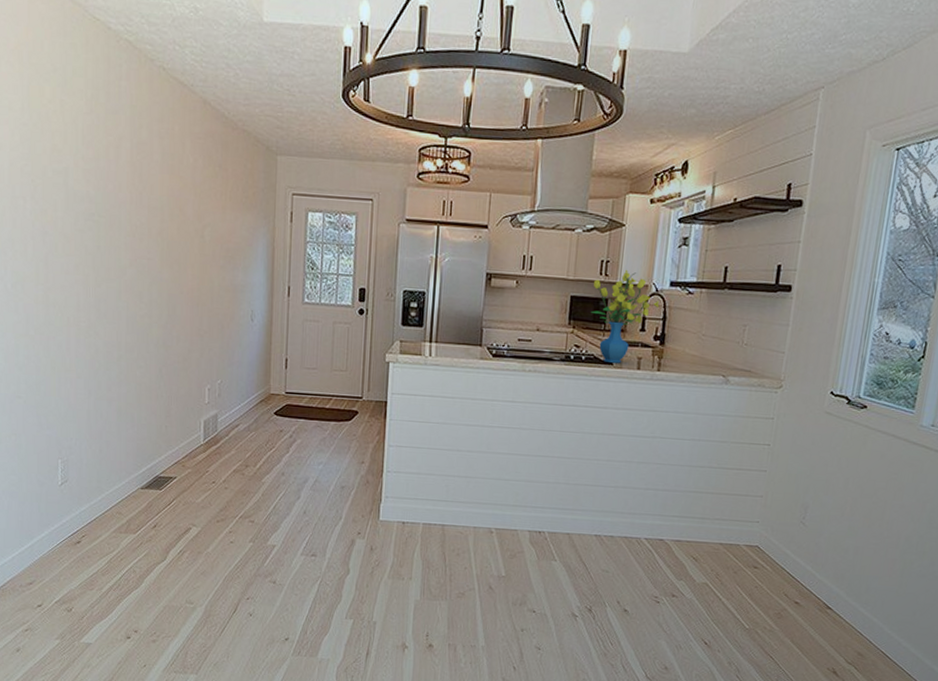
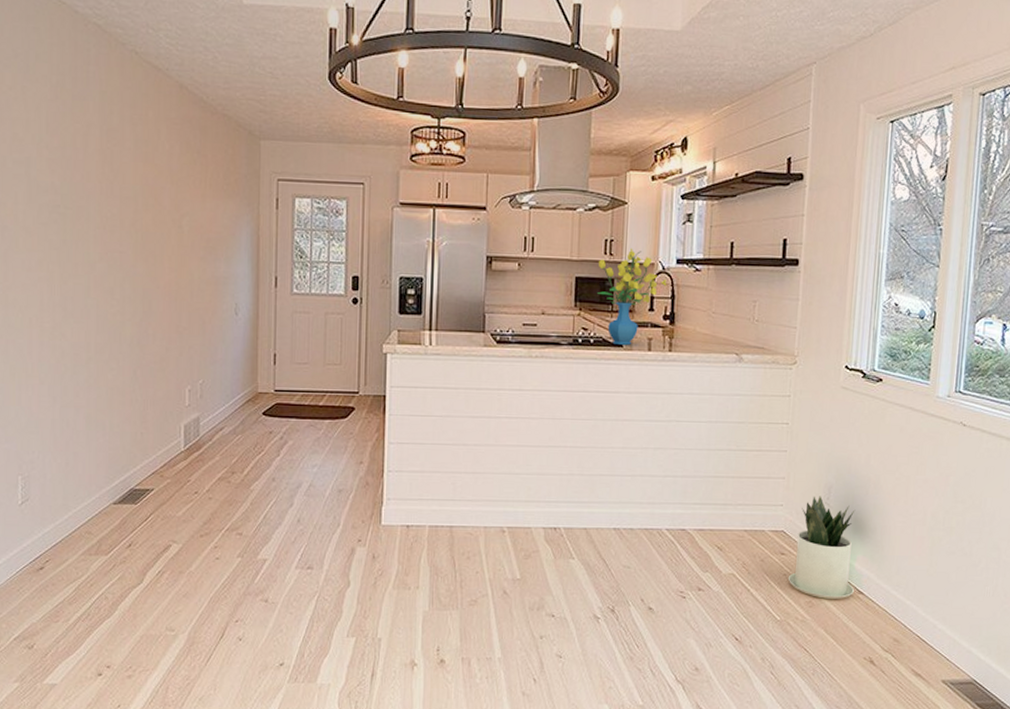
planter: none [759,515,830,613] -> present [787,496,856,599]

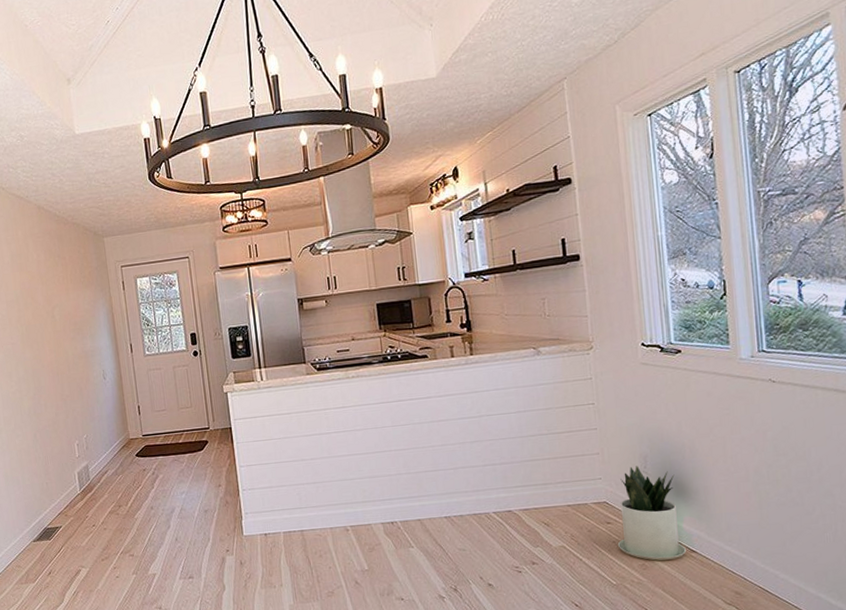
bouquet: present [597,248,667,345] -> none [394,271,460,356]

